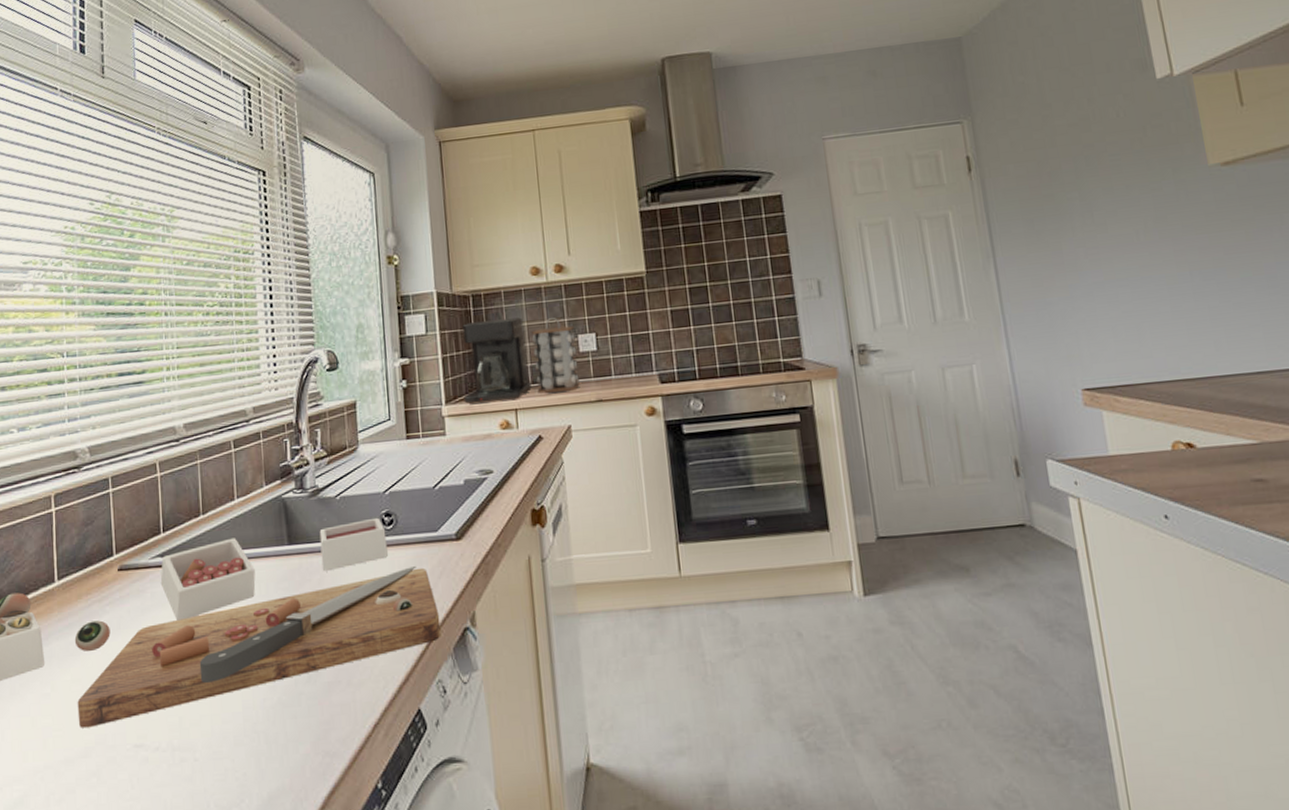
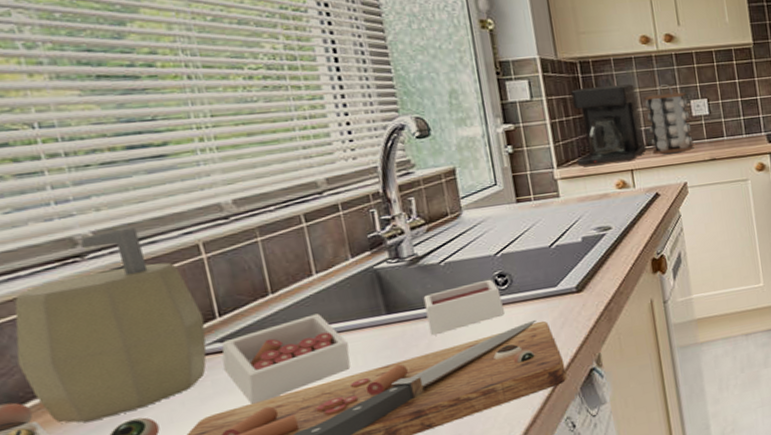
soap dispenser: none [28,444,152,619] -> present [14,227,207,423]

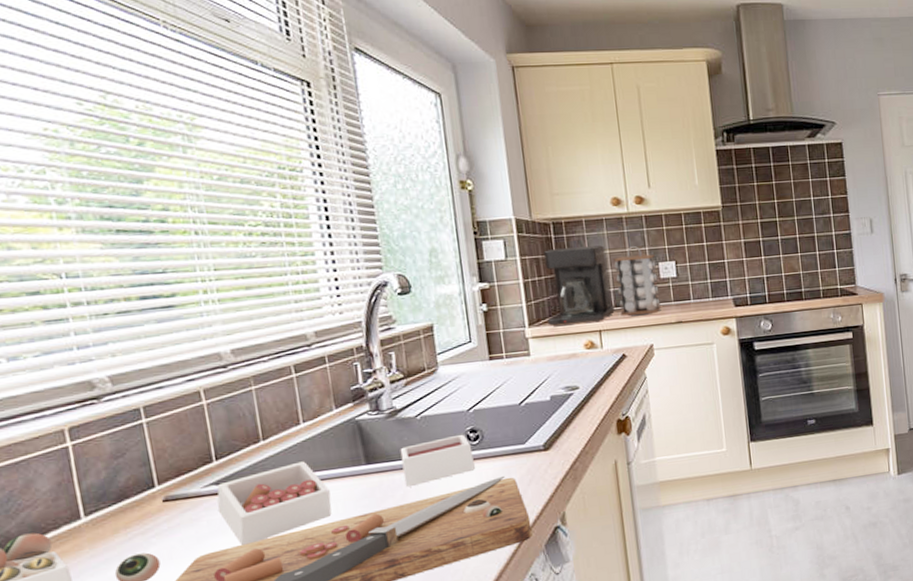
soap dispenser: present [14,227,207,423] -> none [40,373,204,555]

